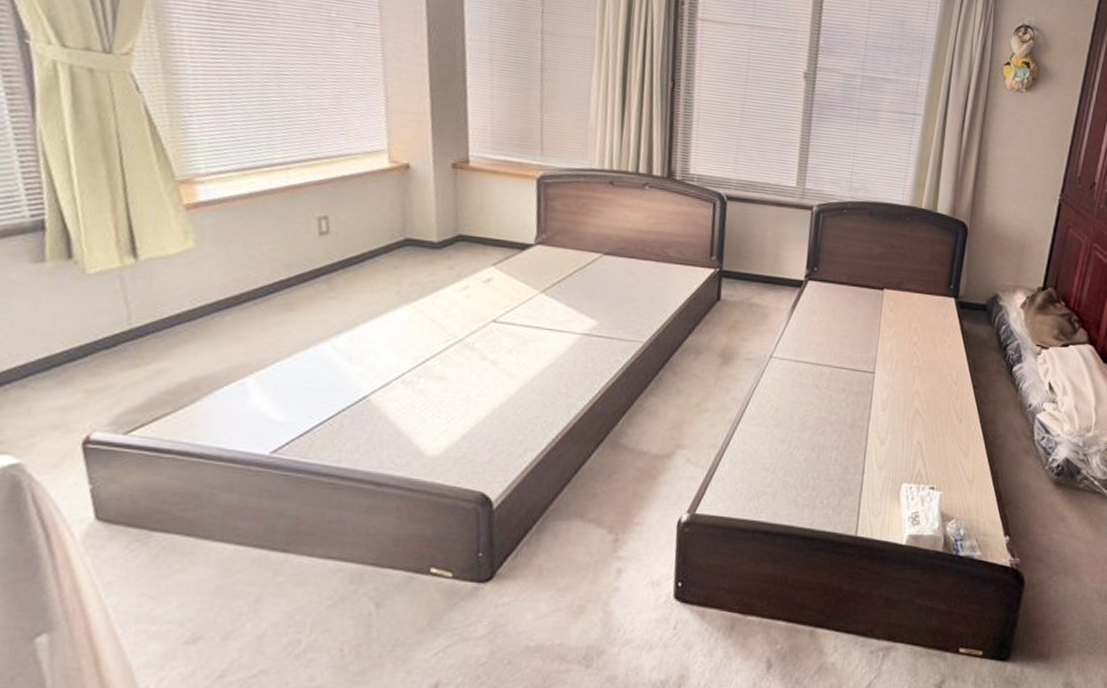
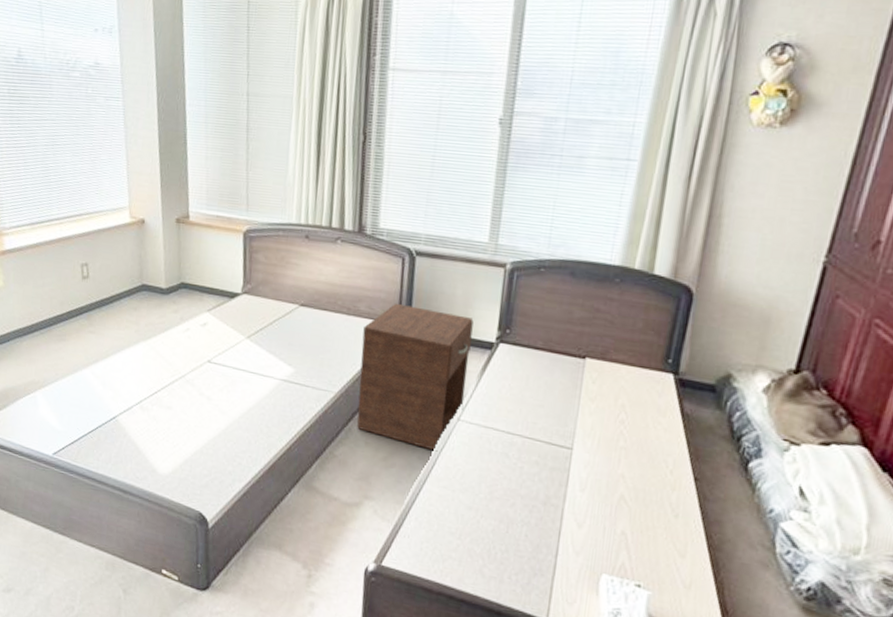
nightstand: none [668,247,784,391] -> present [357,303,474,452]

